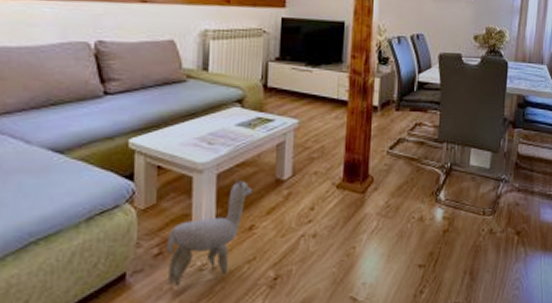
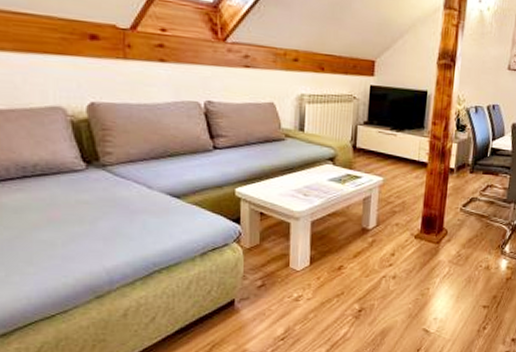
plush toy: present [166,178,252,287] -> none [268,225,341,313]

